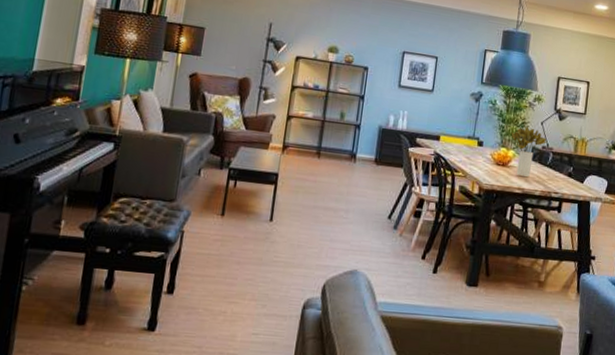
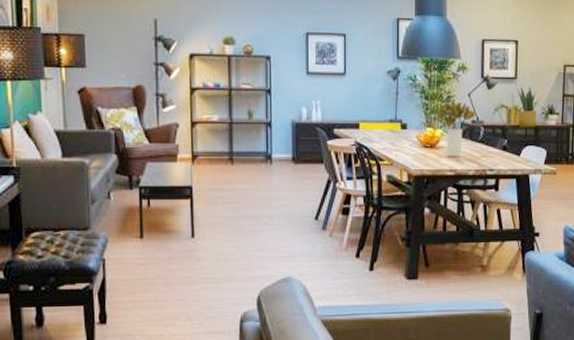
planter: none [584,122,605,160] -> present [517,86,539,128]

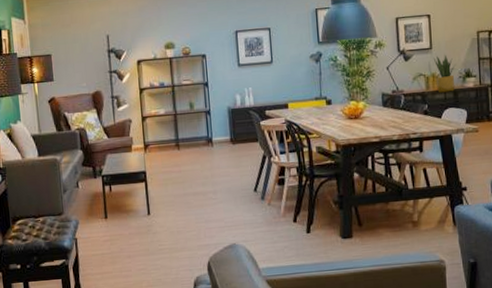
flower bouquet: present [436,100,477,157] -> none [358,74,397,126]

